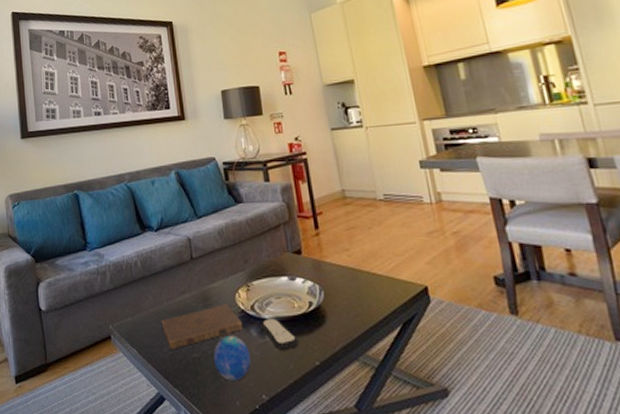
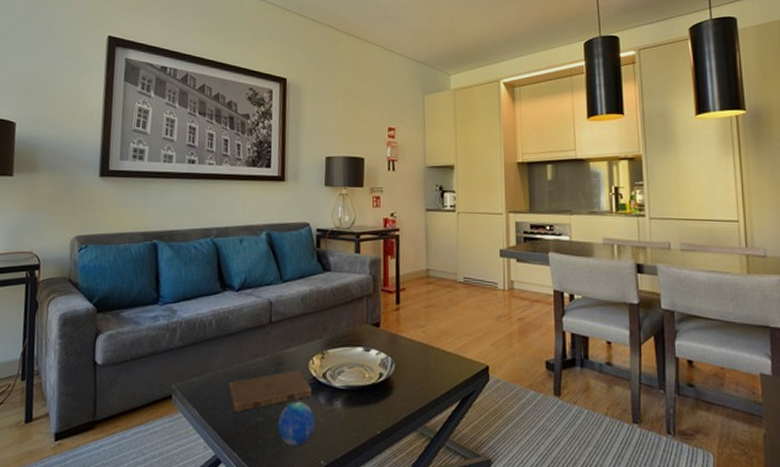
remote control: present [260,318,299,351] -> none [329,387,365,419]

